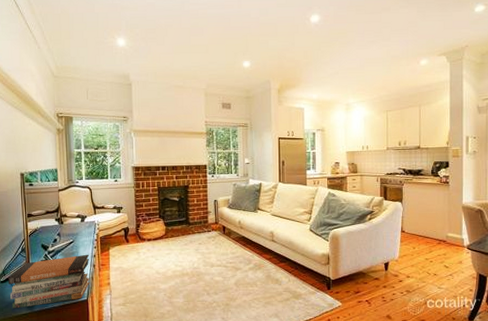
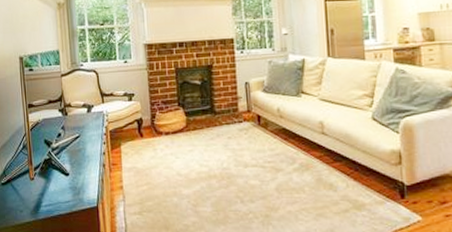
book stack: present [8,254,90,309] -> none [10,151,99,216]

